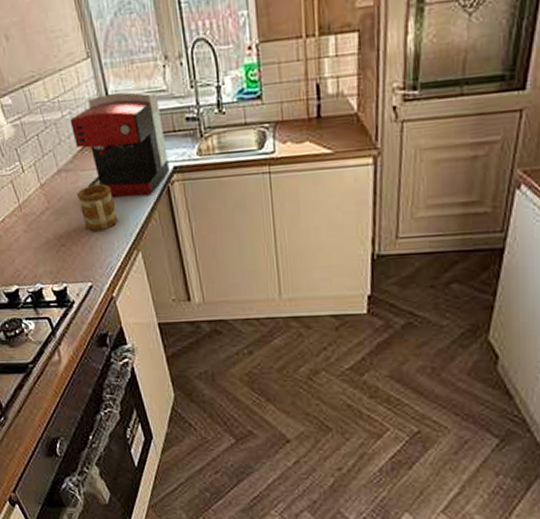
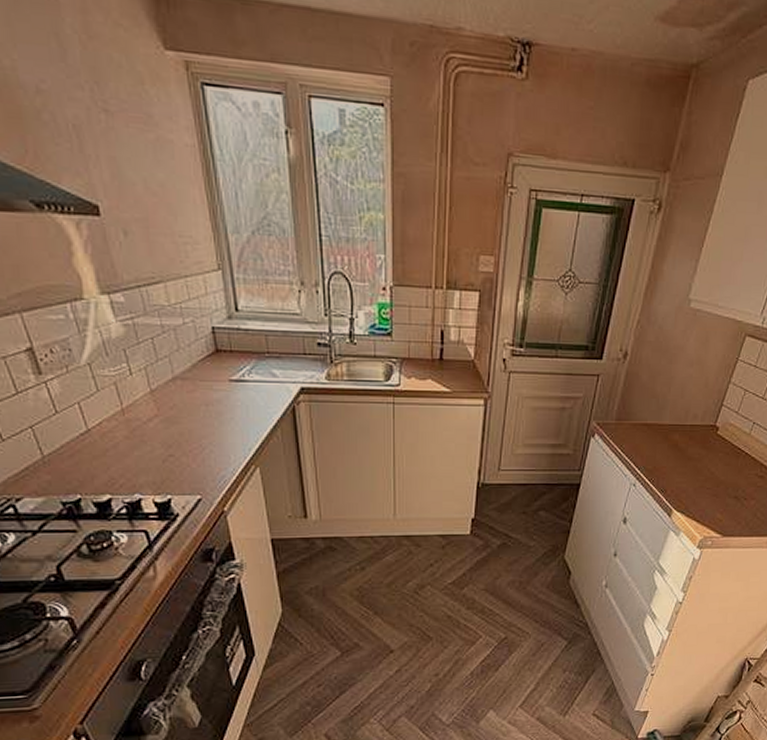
coffee maker: present [69,91,169,197] -> none [192,308,296,413]
mug: present [77,184,118,231] -> none [193,396,237,442]

